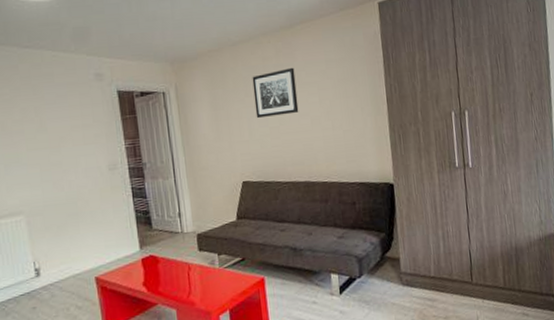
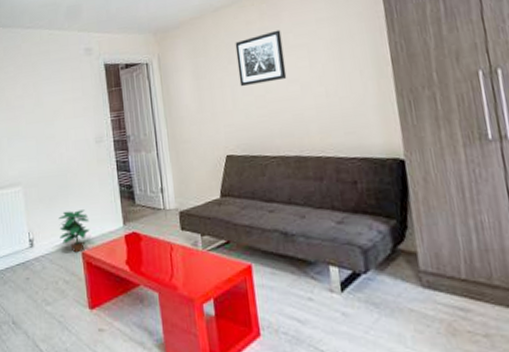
potted plant: none [68,236,104,279] -> present [59,209,90,253]

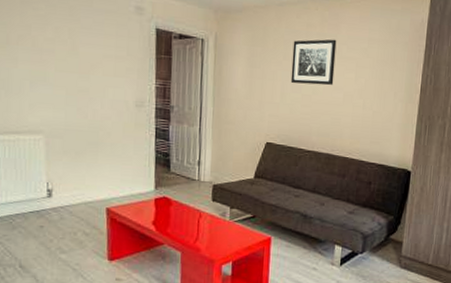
potted plant: present [59,209,90,253] -> none [83,167,119,209]

